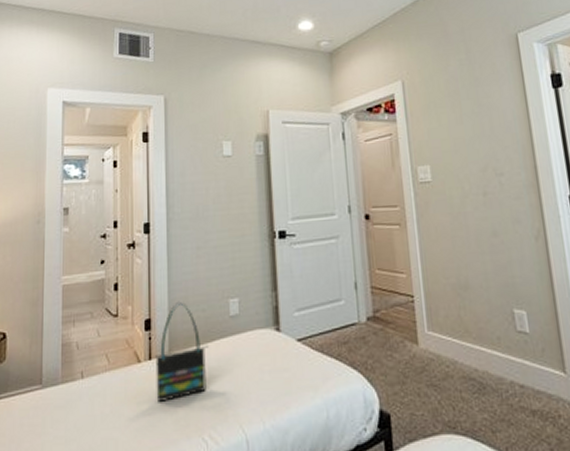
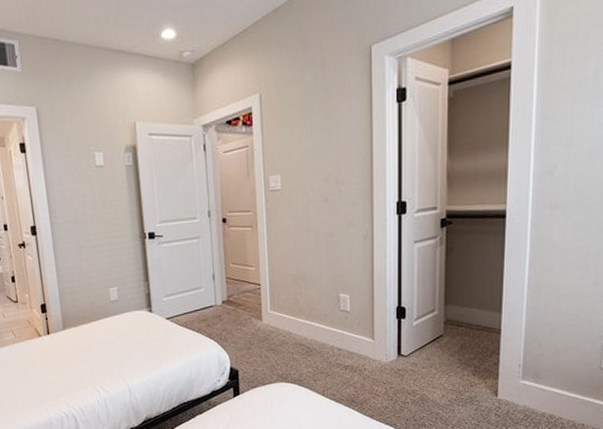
tote bag: present [155,301,208,402] -> none [52,290,96,364]

